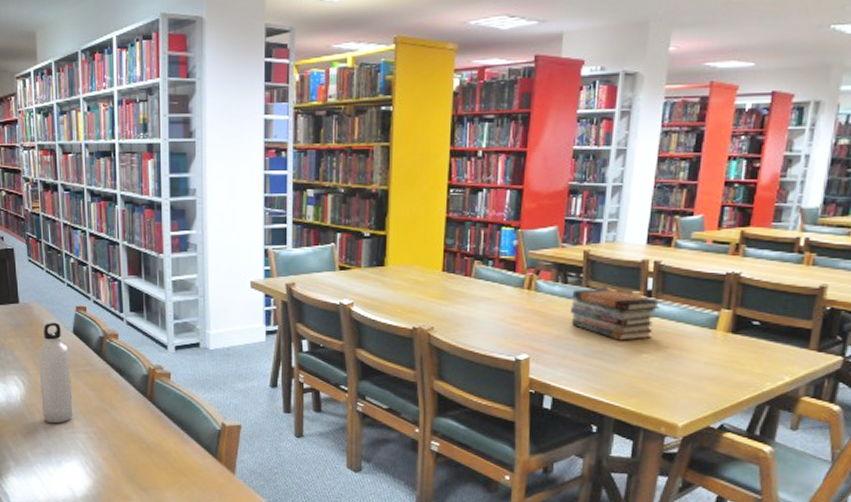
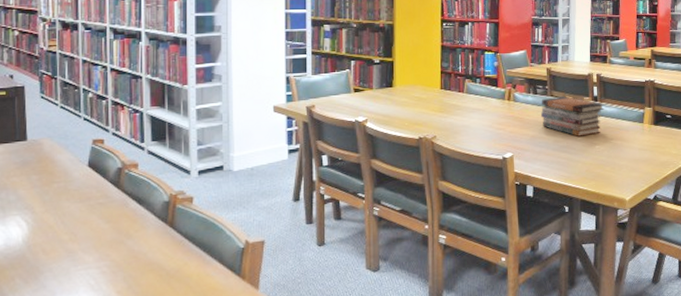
water bottle: present [38,322,73,424] -> none [46,157,84,263]

